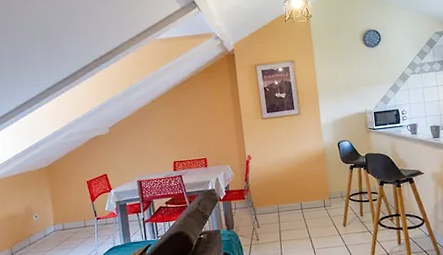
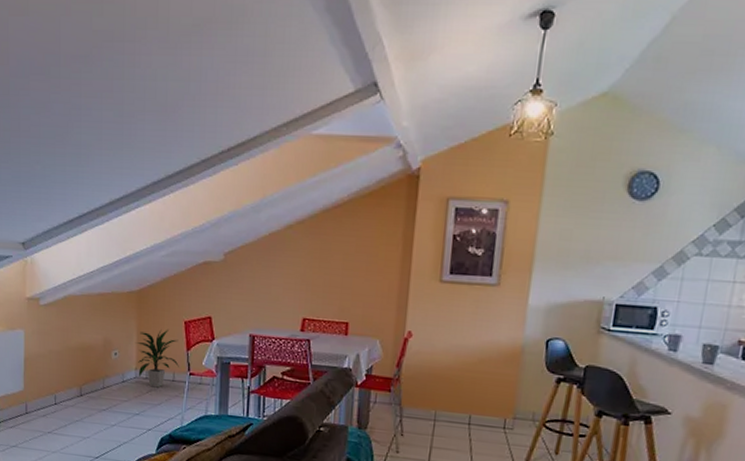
indoor plant: none [51,189,88,235] -> present [136,329,179,388]

